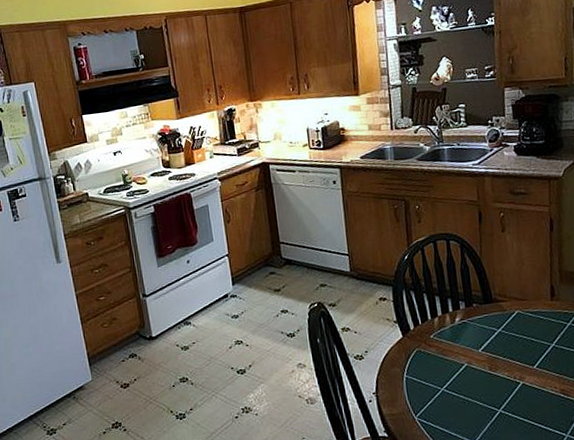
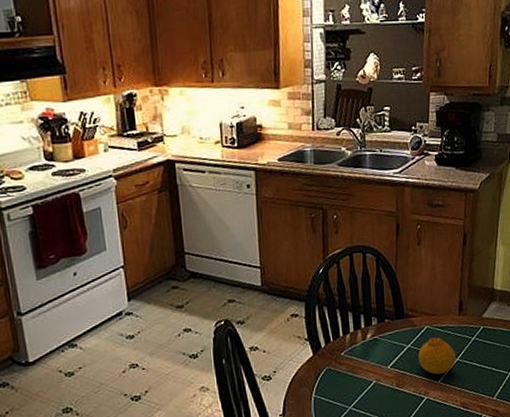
fruit: none [510,322,551,360] -> present [418,337,456,375]

